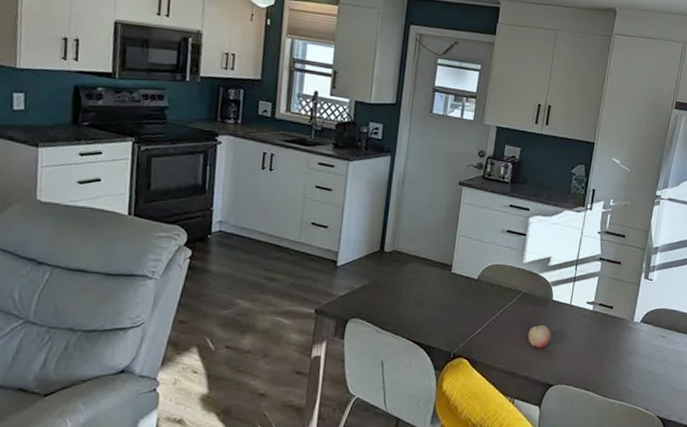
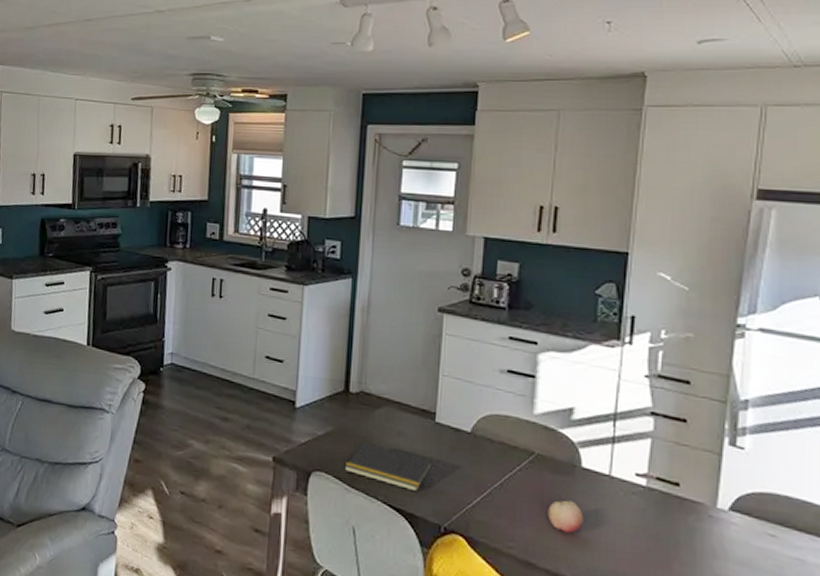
notepad: none [376,292,448,329] -> present [344,442,434,492]

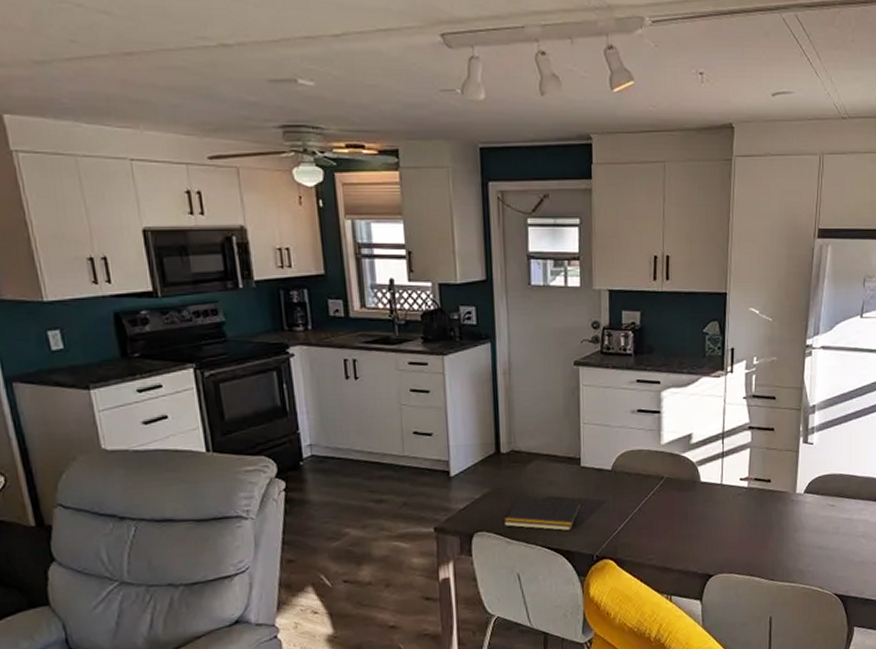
fruit: present [547,500,584,533] -> none [677,510,704,537]

